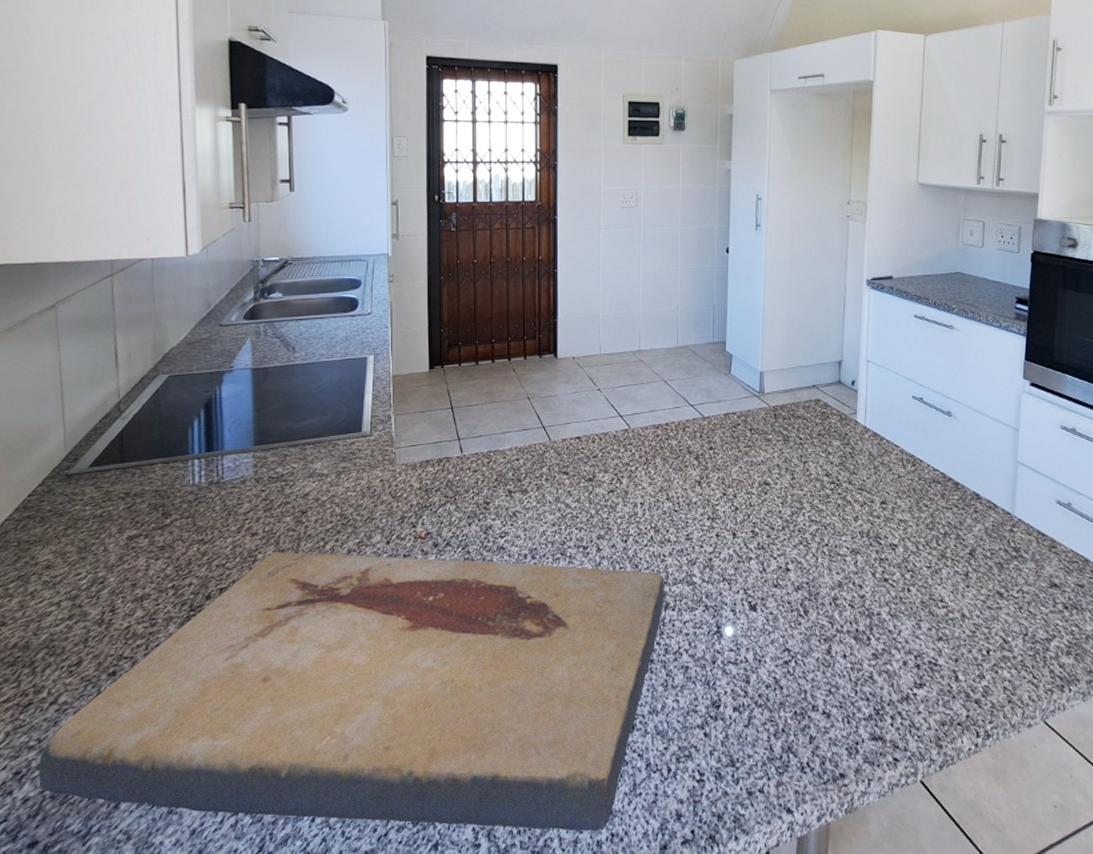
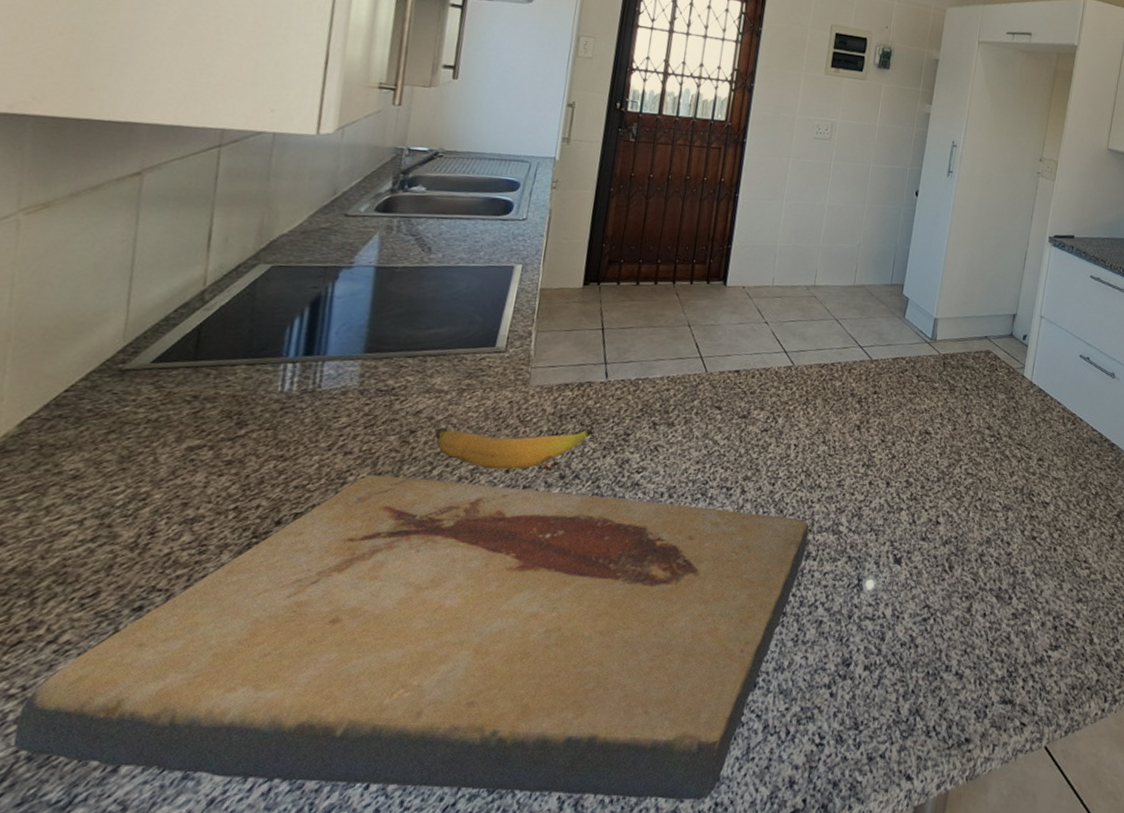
banana: none [323,500,457,541] -> present [435,428,593,470]

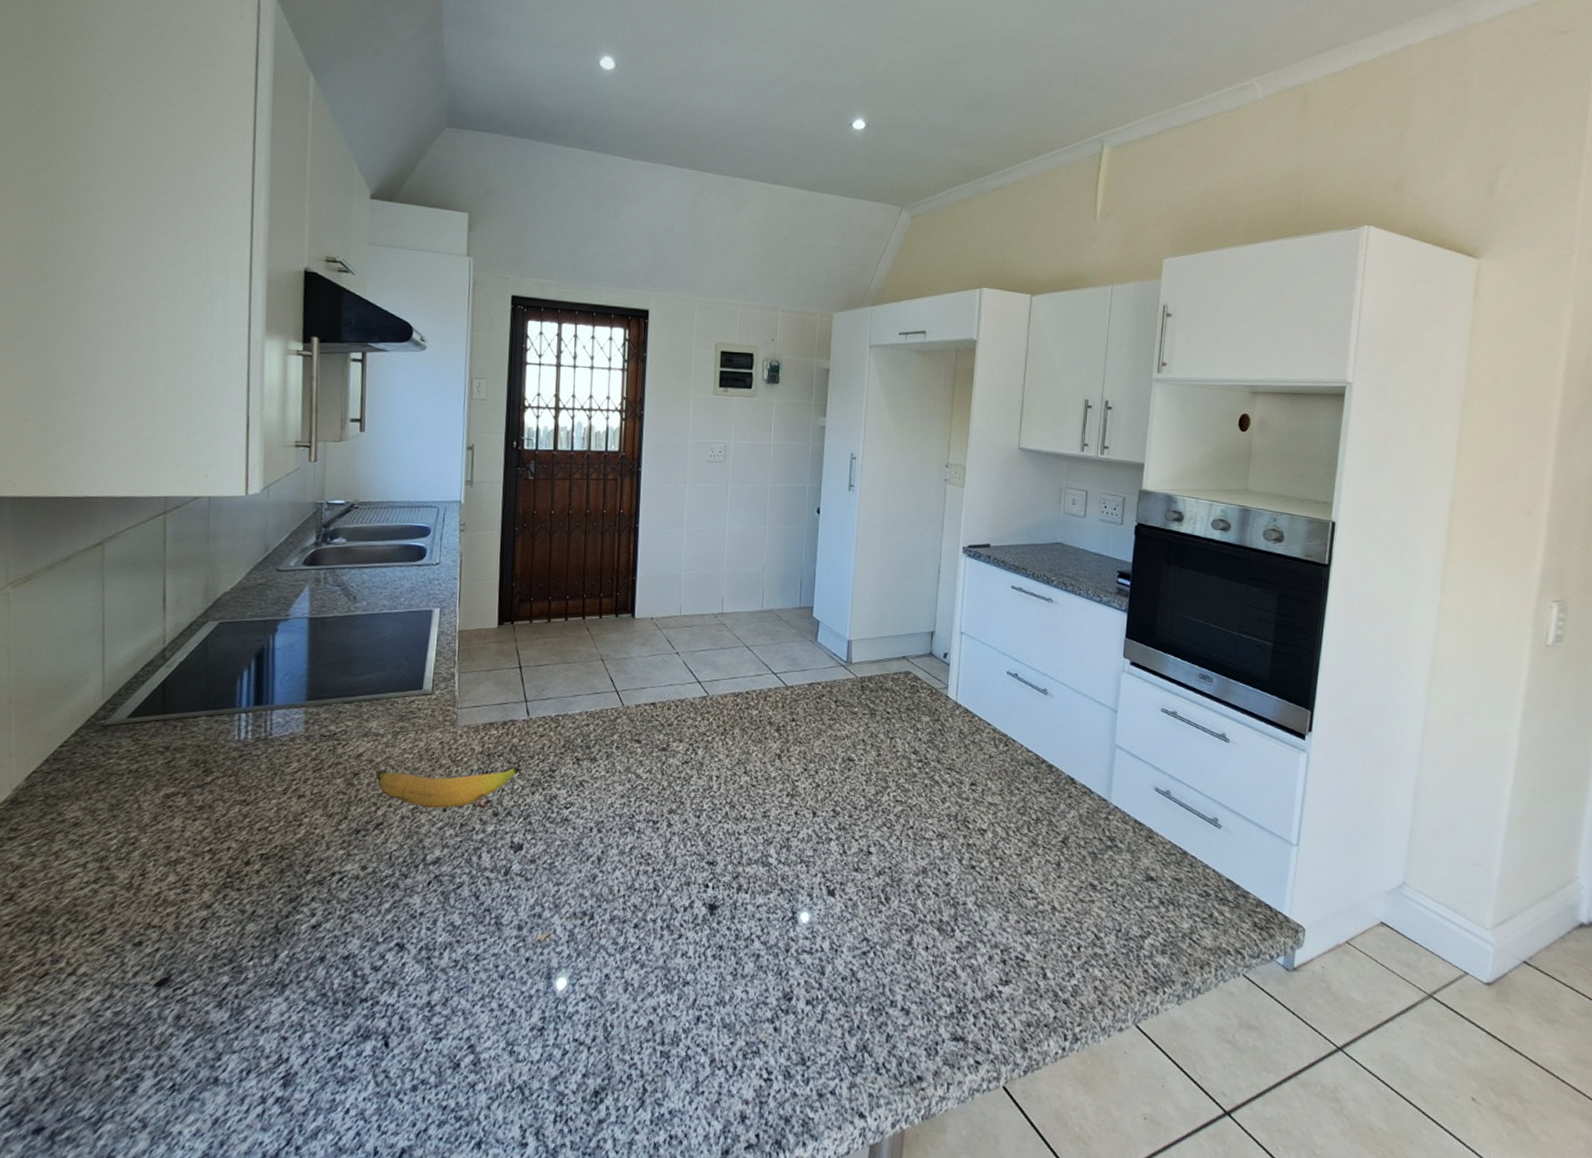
fish fossil: present [13,475,809,800] -> none [50,816,738,1132]

